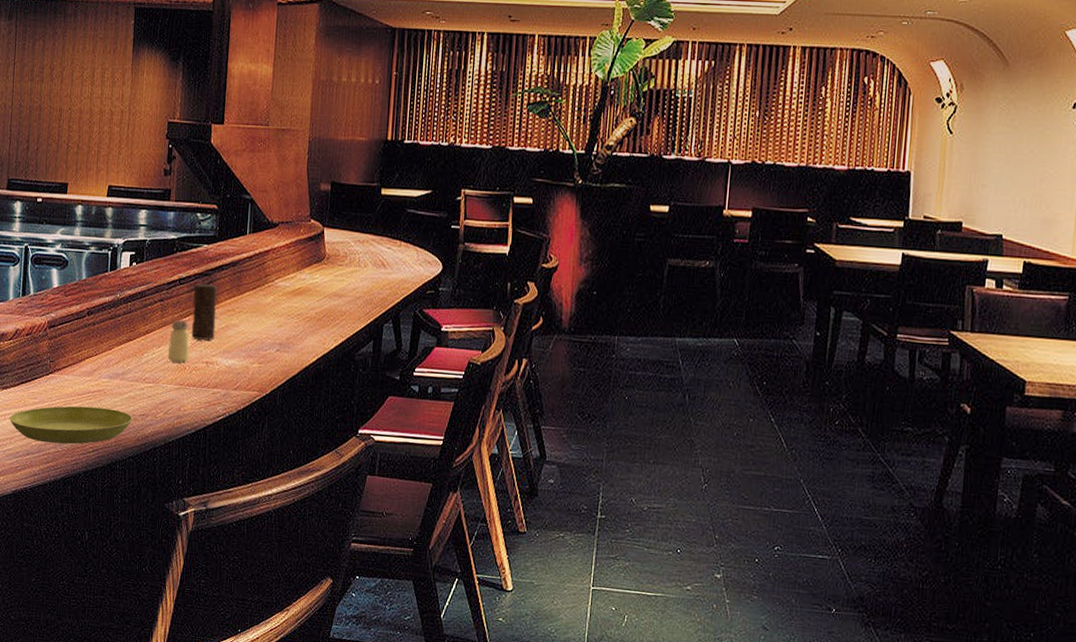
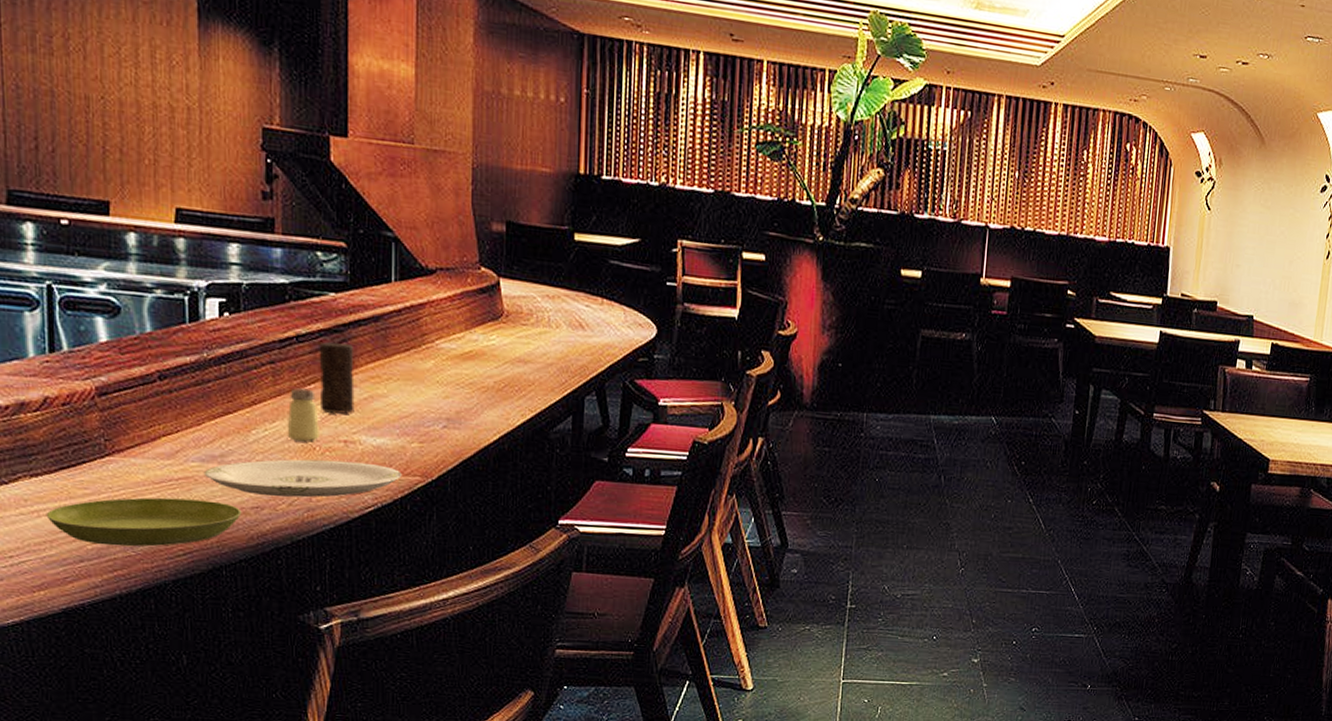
plate: none [110,376,245,408] -> present [203,459,402,498]

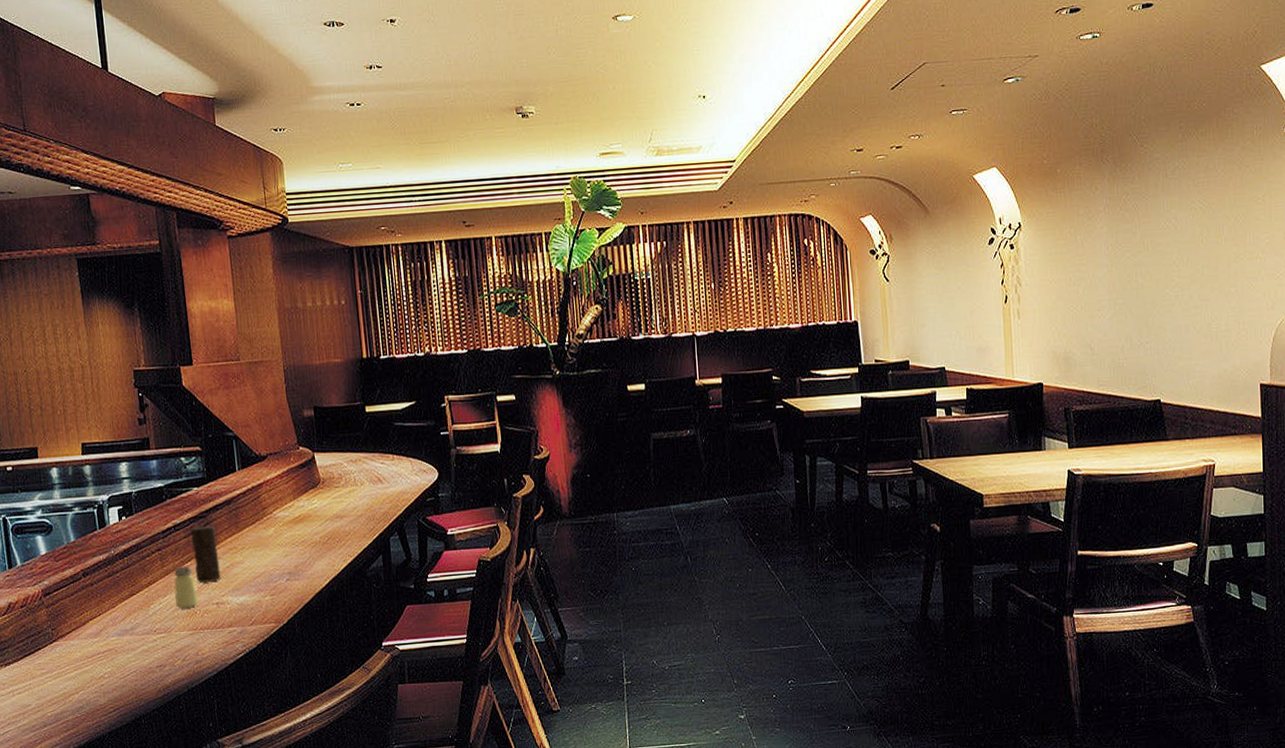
saucer: present [46,497,242,547] -> none [18,665,151,712]
plate: present [203,459,402,498] -> none [121,618,261,656]

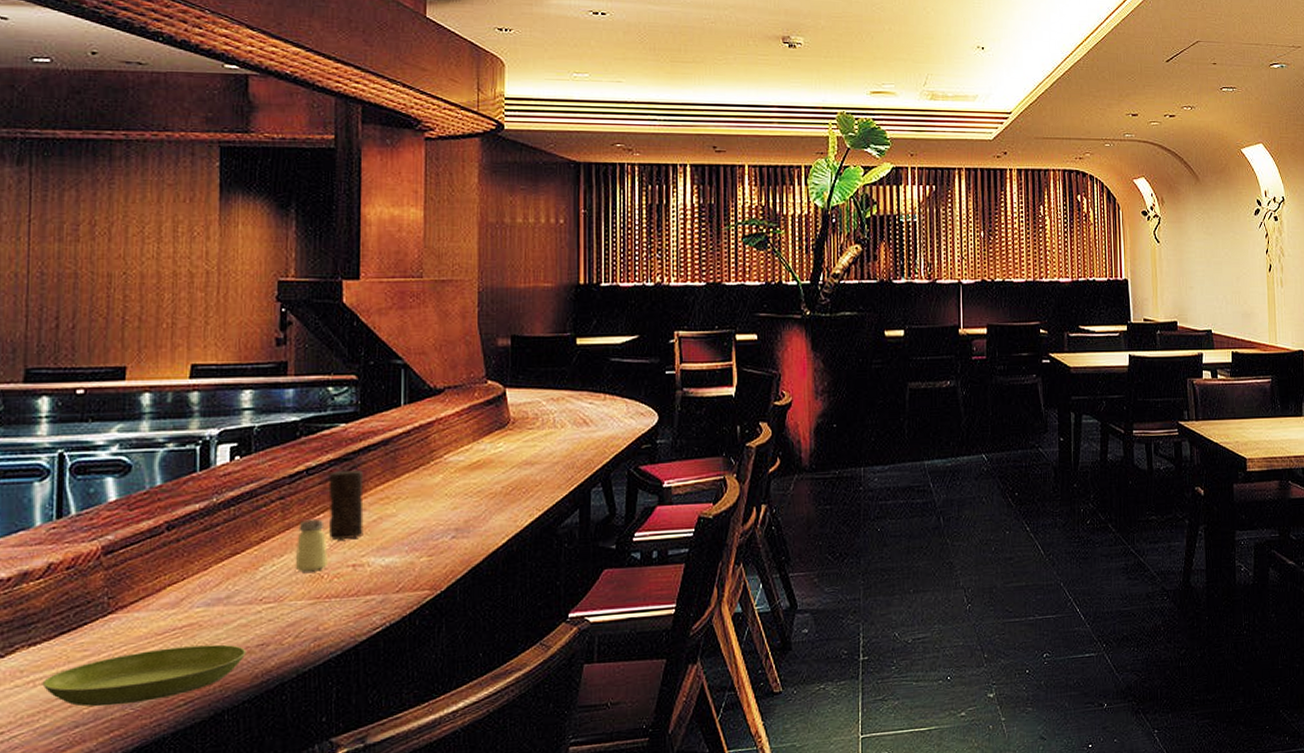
saucer: none [18,665,151,712] -> present [42,644,247,707]

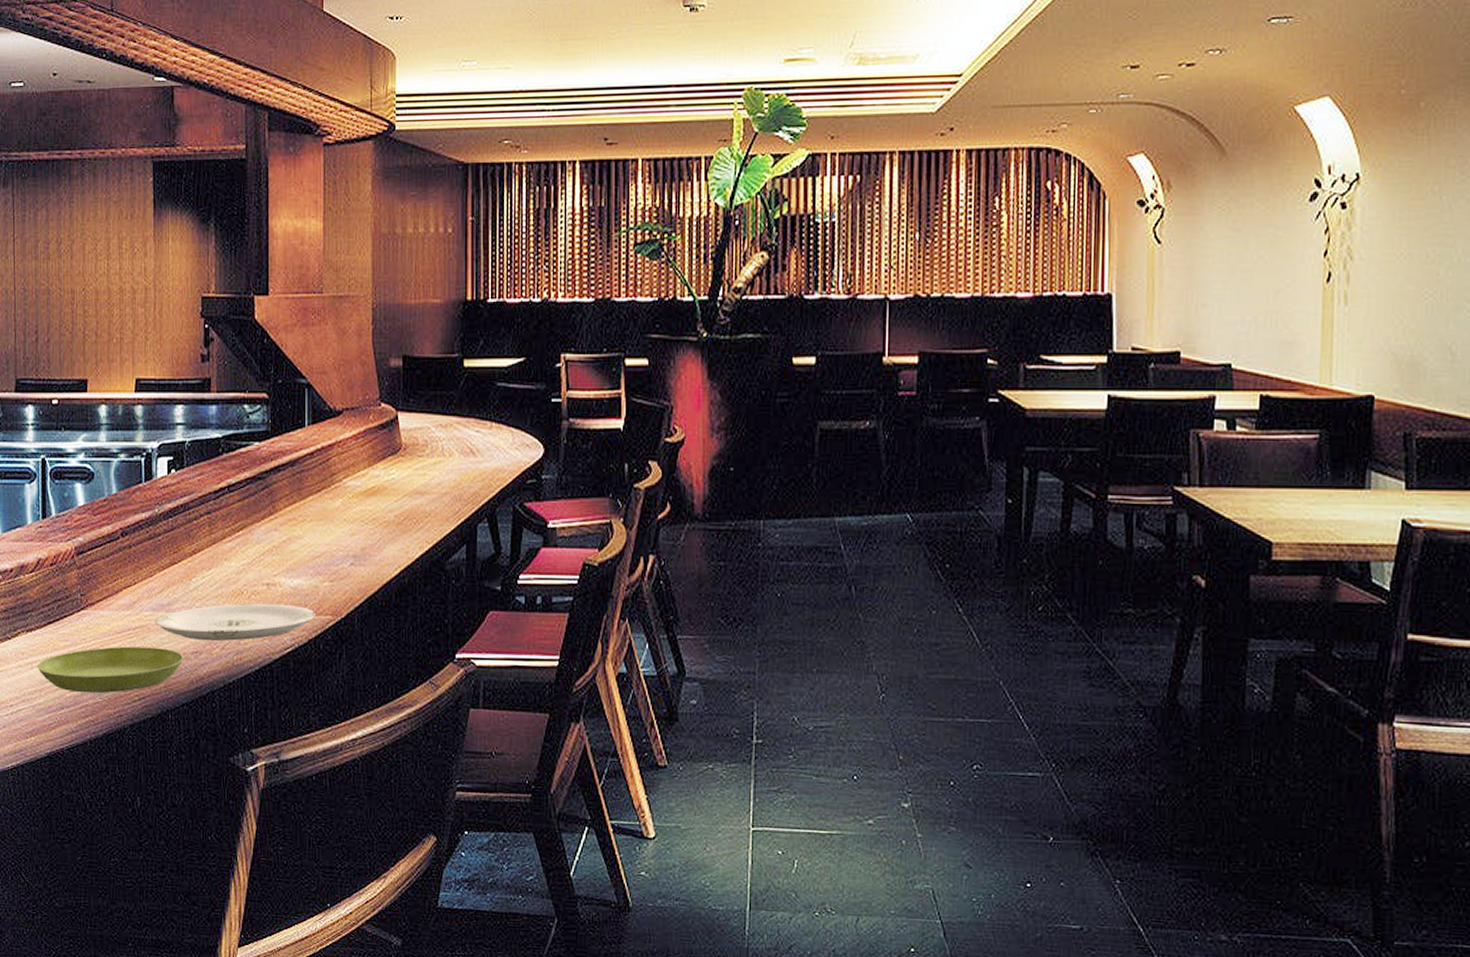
plate: none [208,583,411,632] -> present [154,603,315,641]
saltshaker: present [295,519,328,572] -> none [220,535,246,587]
candle: present [328,470,364,539] -> none [246,490,275,557]

